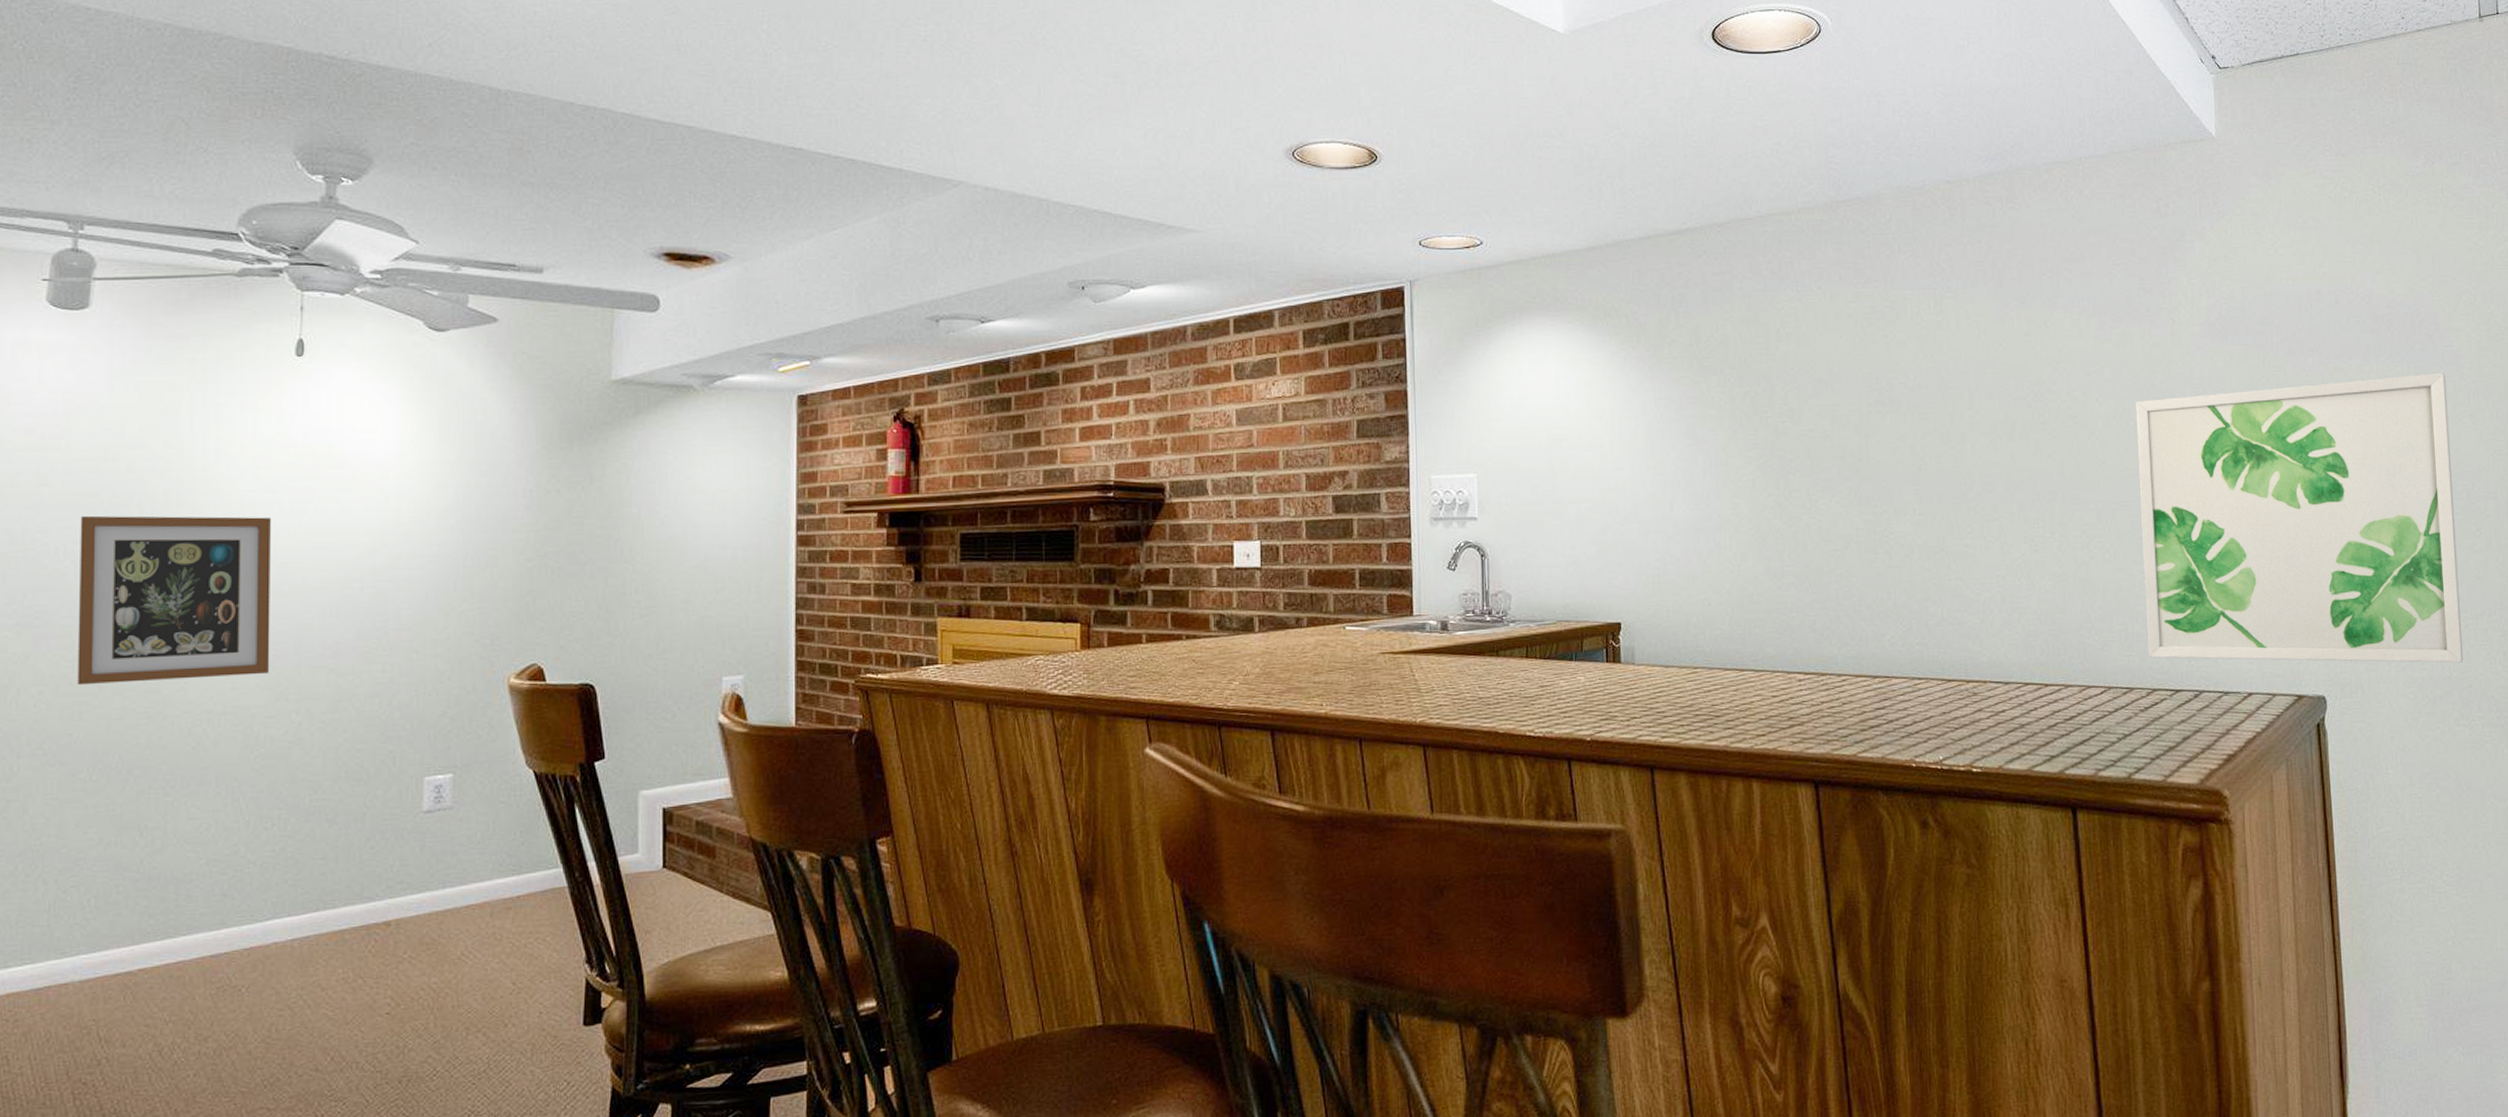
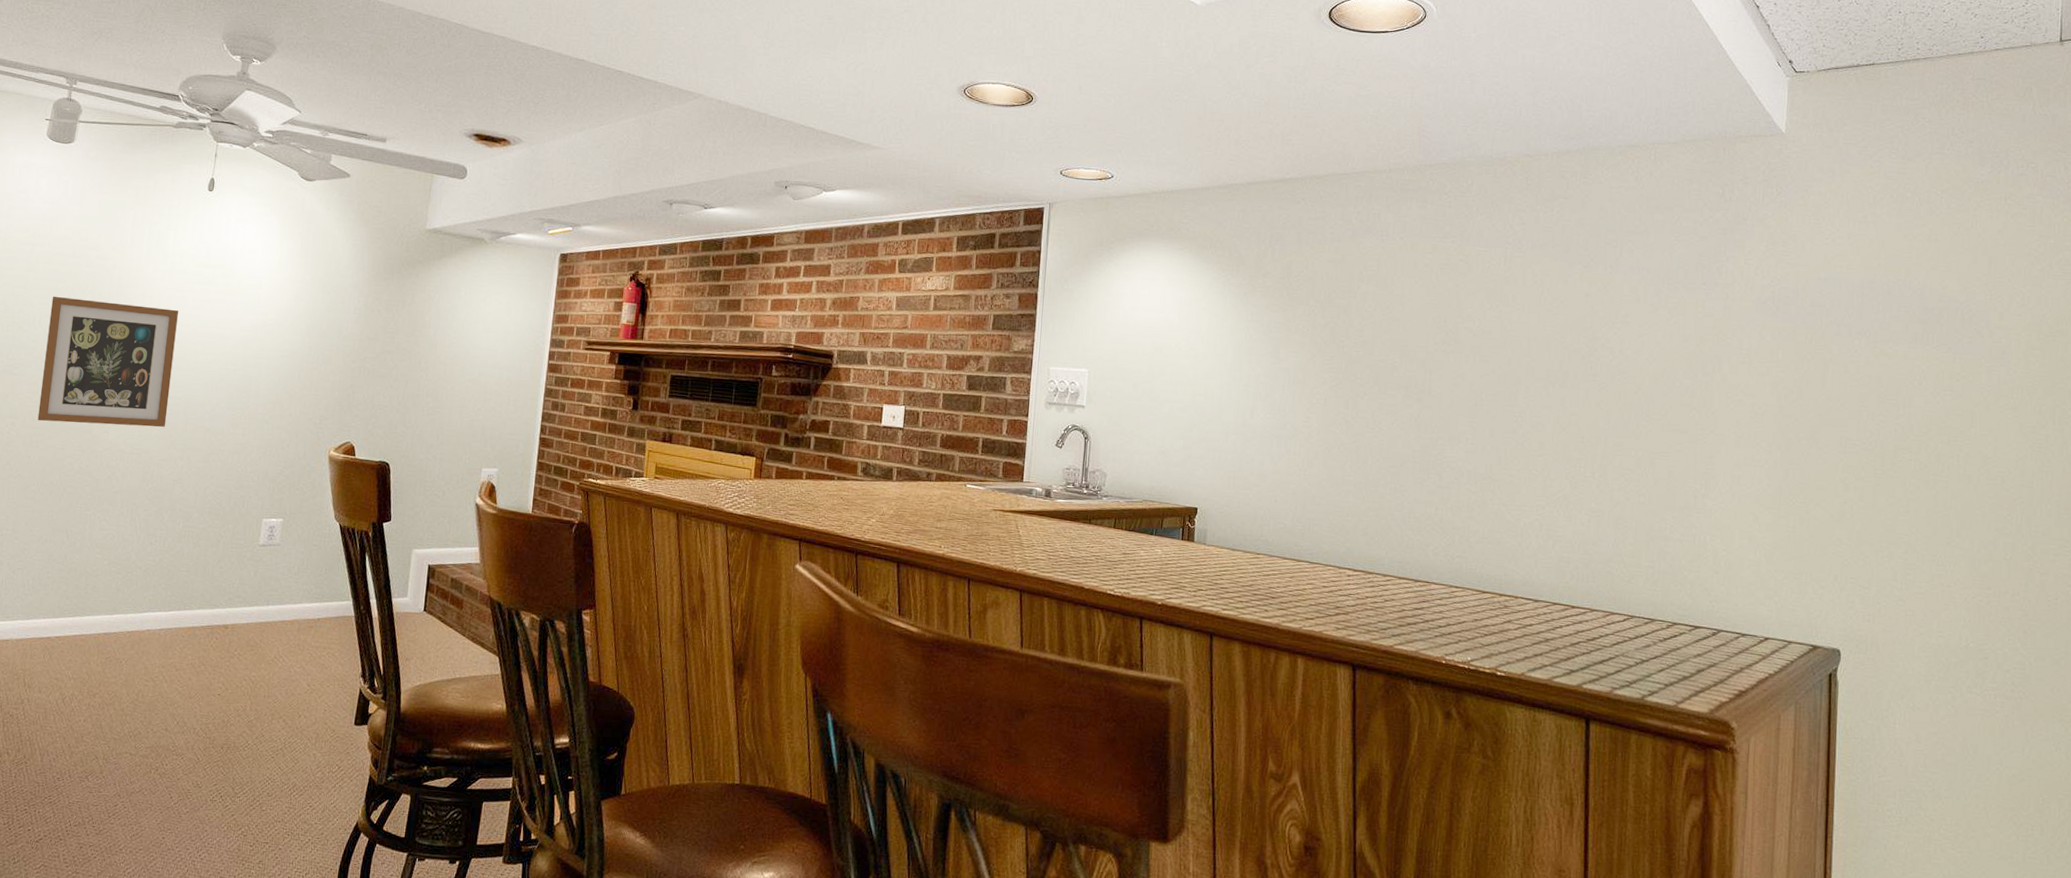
wall art: present [2135,372,2464,663] -> none [1672,364,1991,635]

